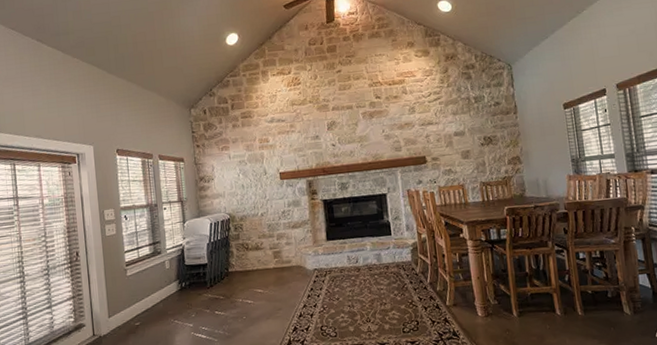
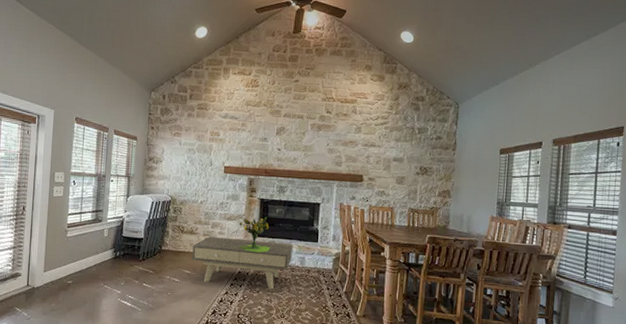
coffee table: none [261,242,367,298] -> present [192,236,293,289]
bouquet: none [304,217,343,258] -> present [234,216,271,253]

